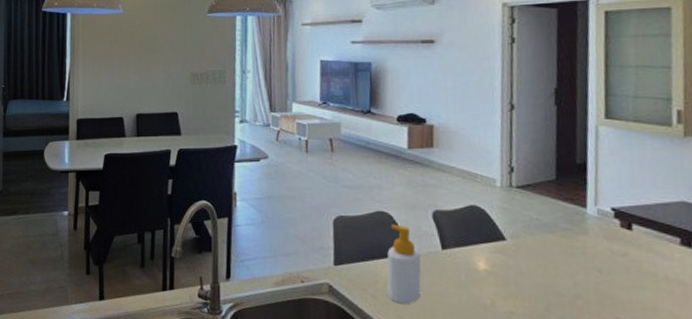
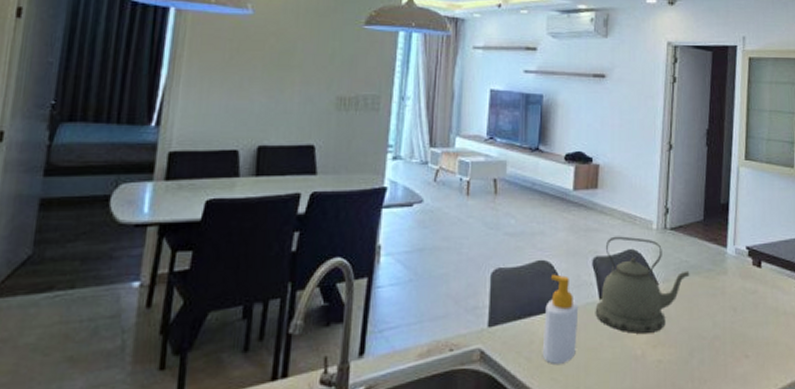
kettle: none [438,192,542,285] -> present [595,236,690,334]

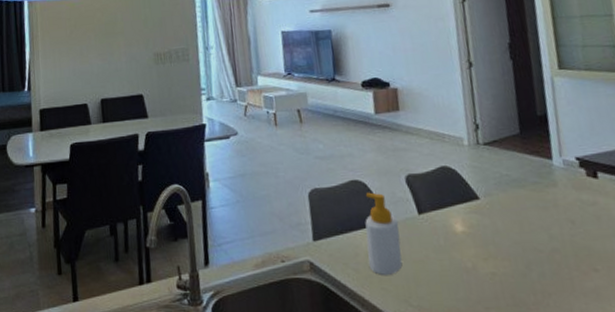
kettle: present [595,236,690,334] -> none [415,154,514,247]

